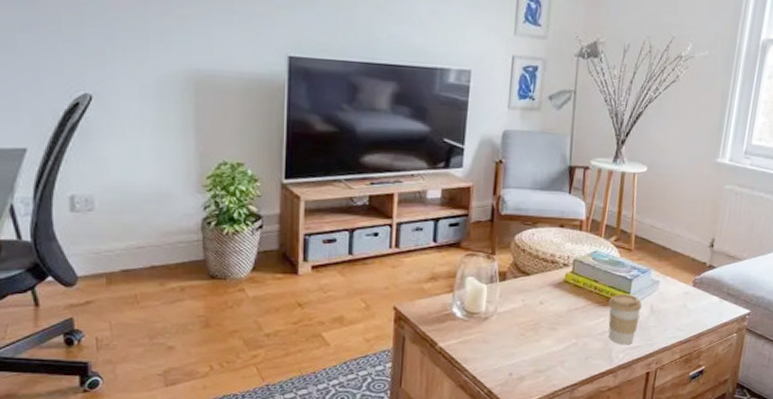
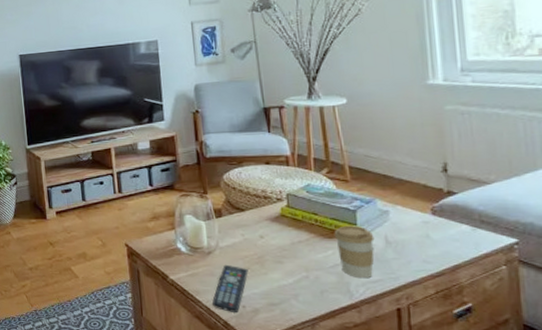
remote control: none [478,331,522,380] -> present [211,264,248,312]

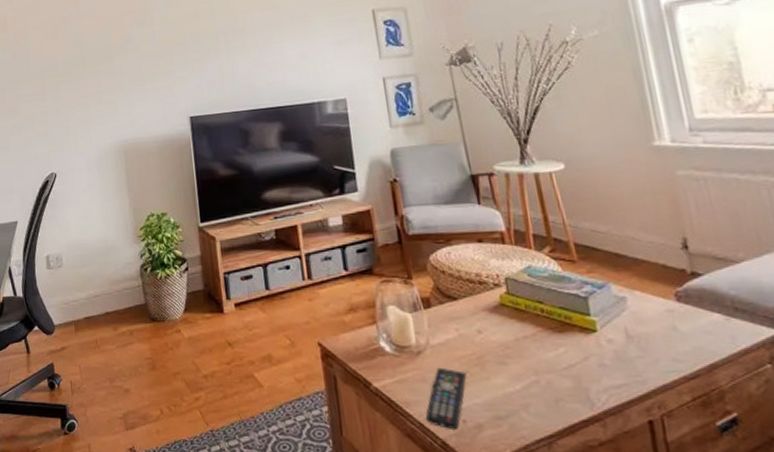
coffee cup: present [334,225,375,279] -> none [564,316,616,383]

